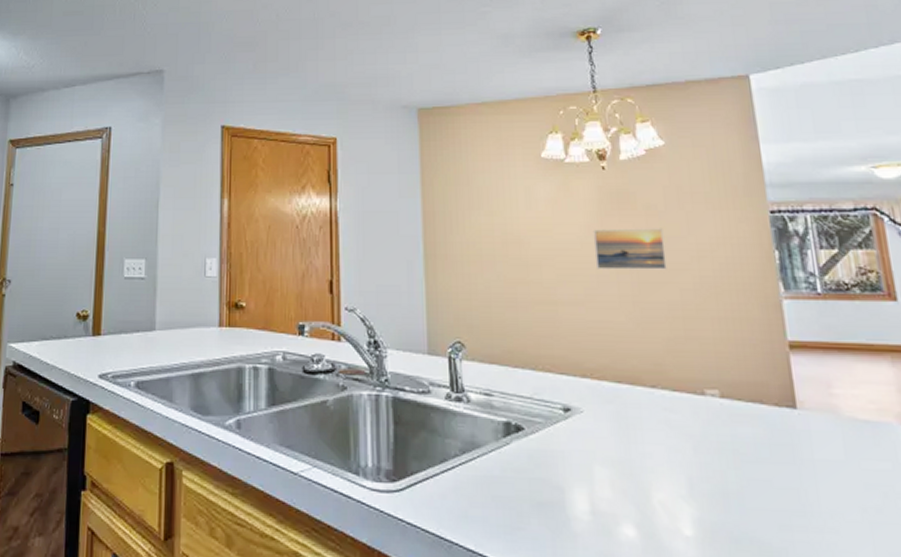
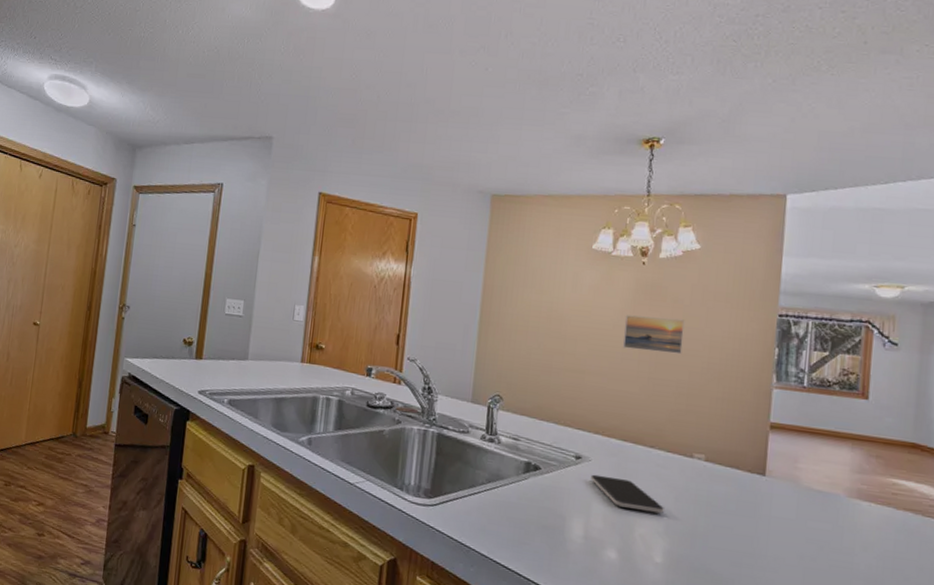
smartphone: none [586,429,683,472] -> present [590,474,664,514]

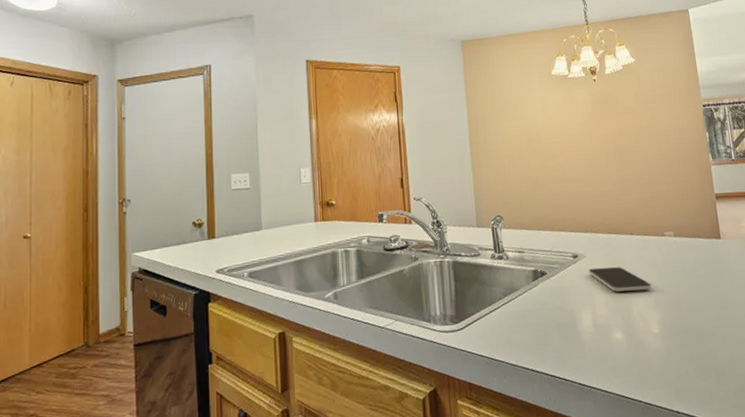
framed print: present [622,315,685,355] -> none [589,122,639,154]

